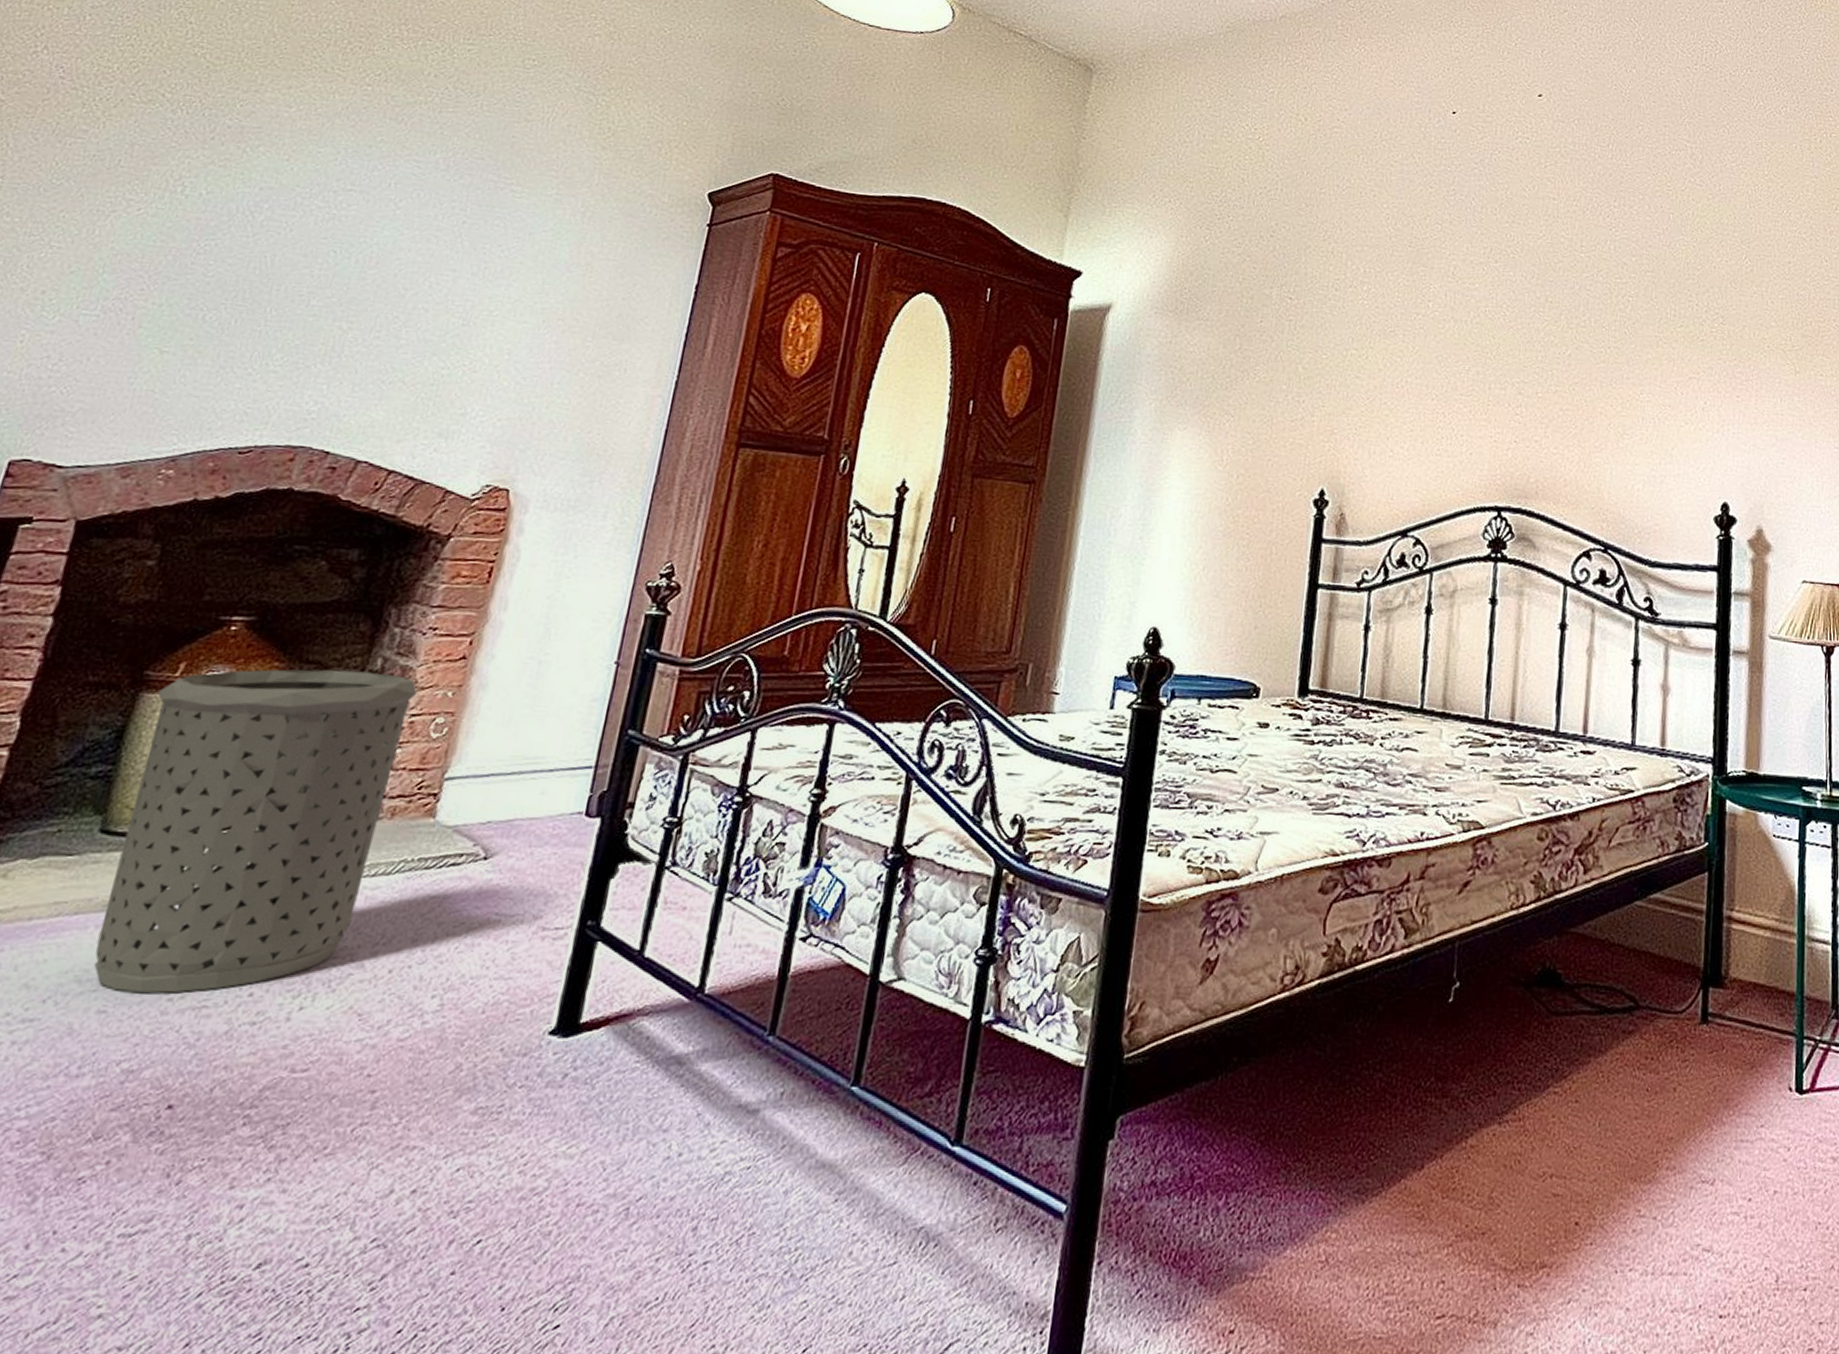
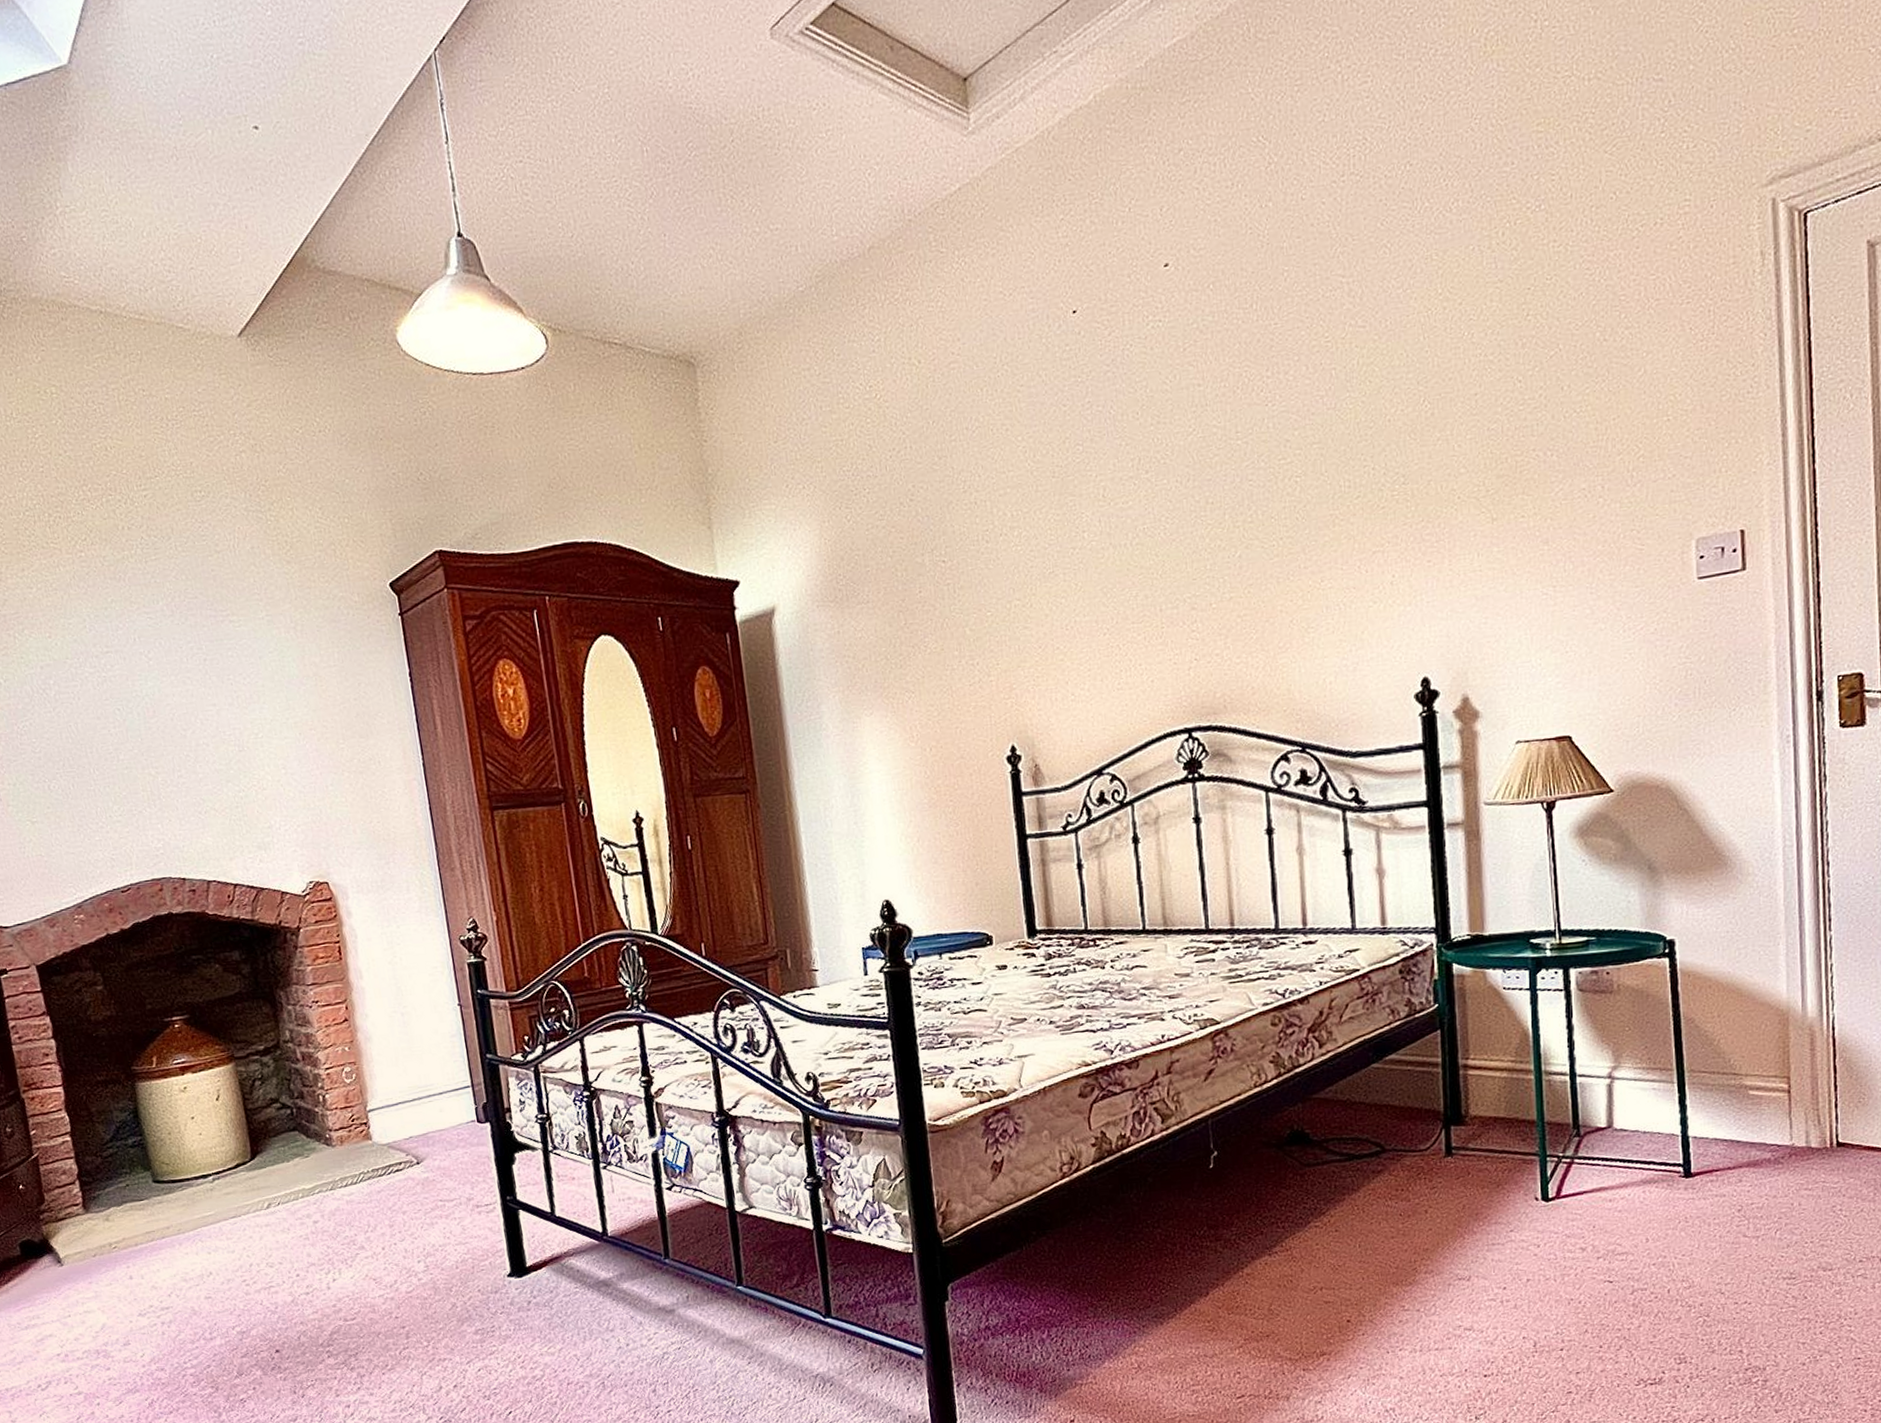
laundry basket: present [93,669,418,994] -> none [147,1041,344,1284]

